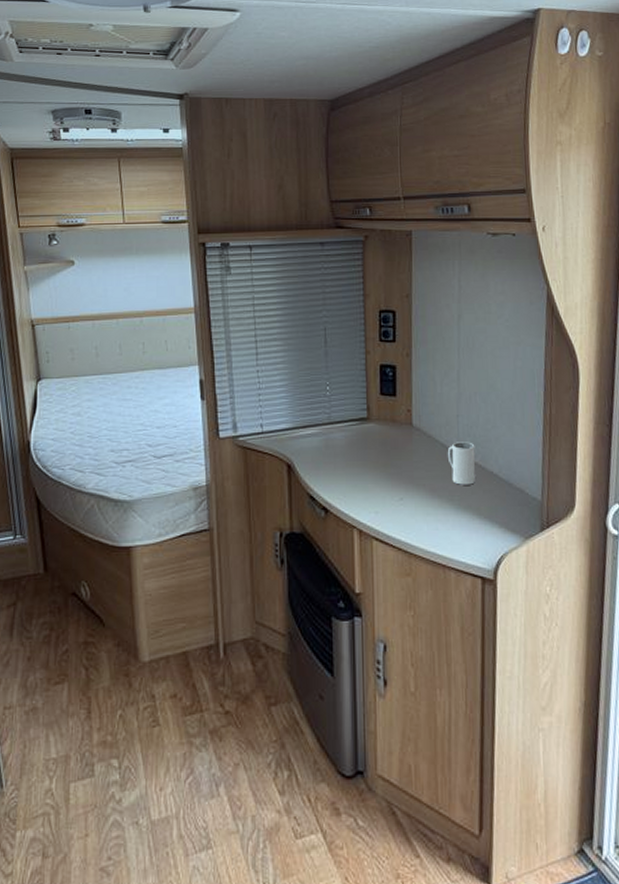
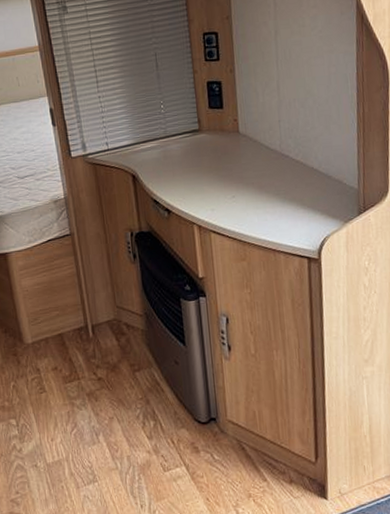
mug: present [448,442,476,485] -> none [272,143,298,181]

